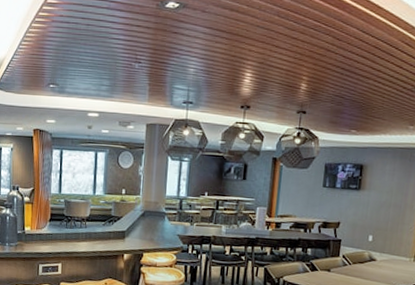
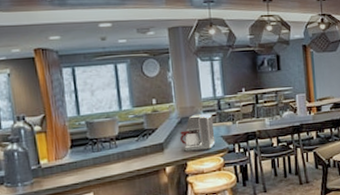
coffee maker: none [141,210,173,245] -> present [180,113,216,151]

